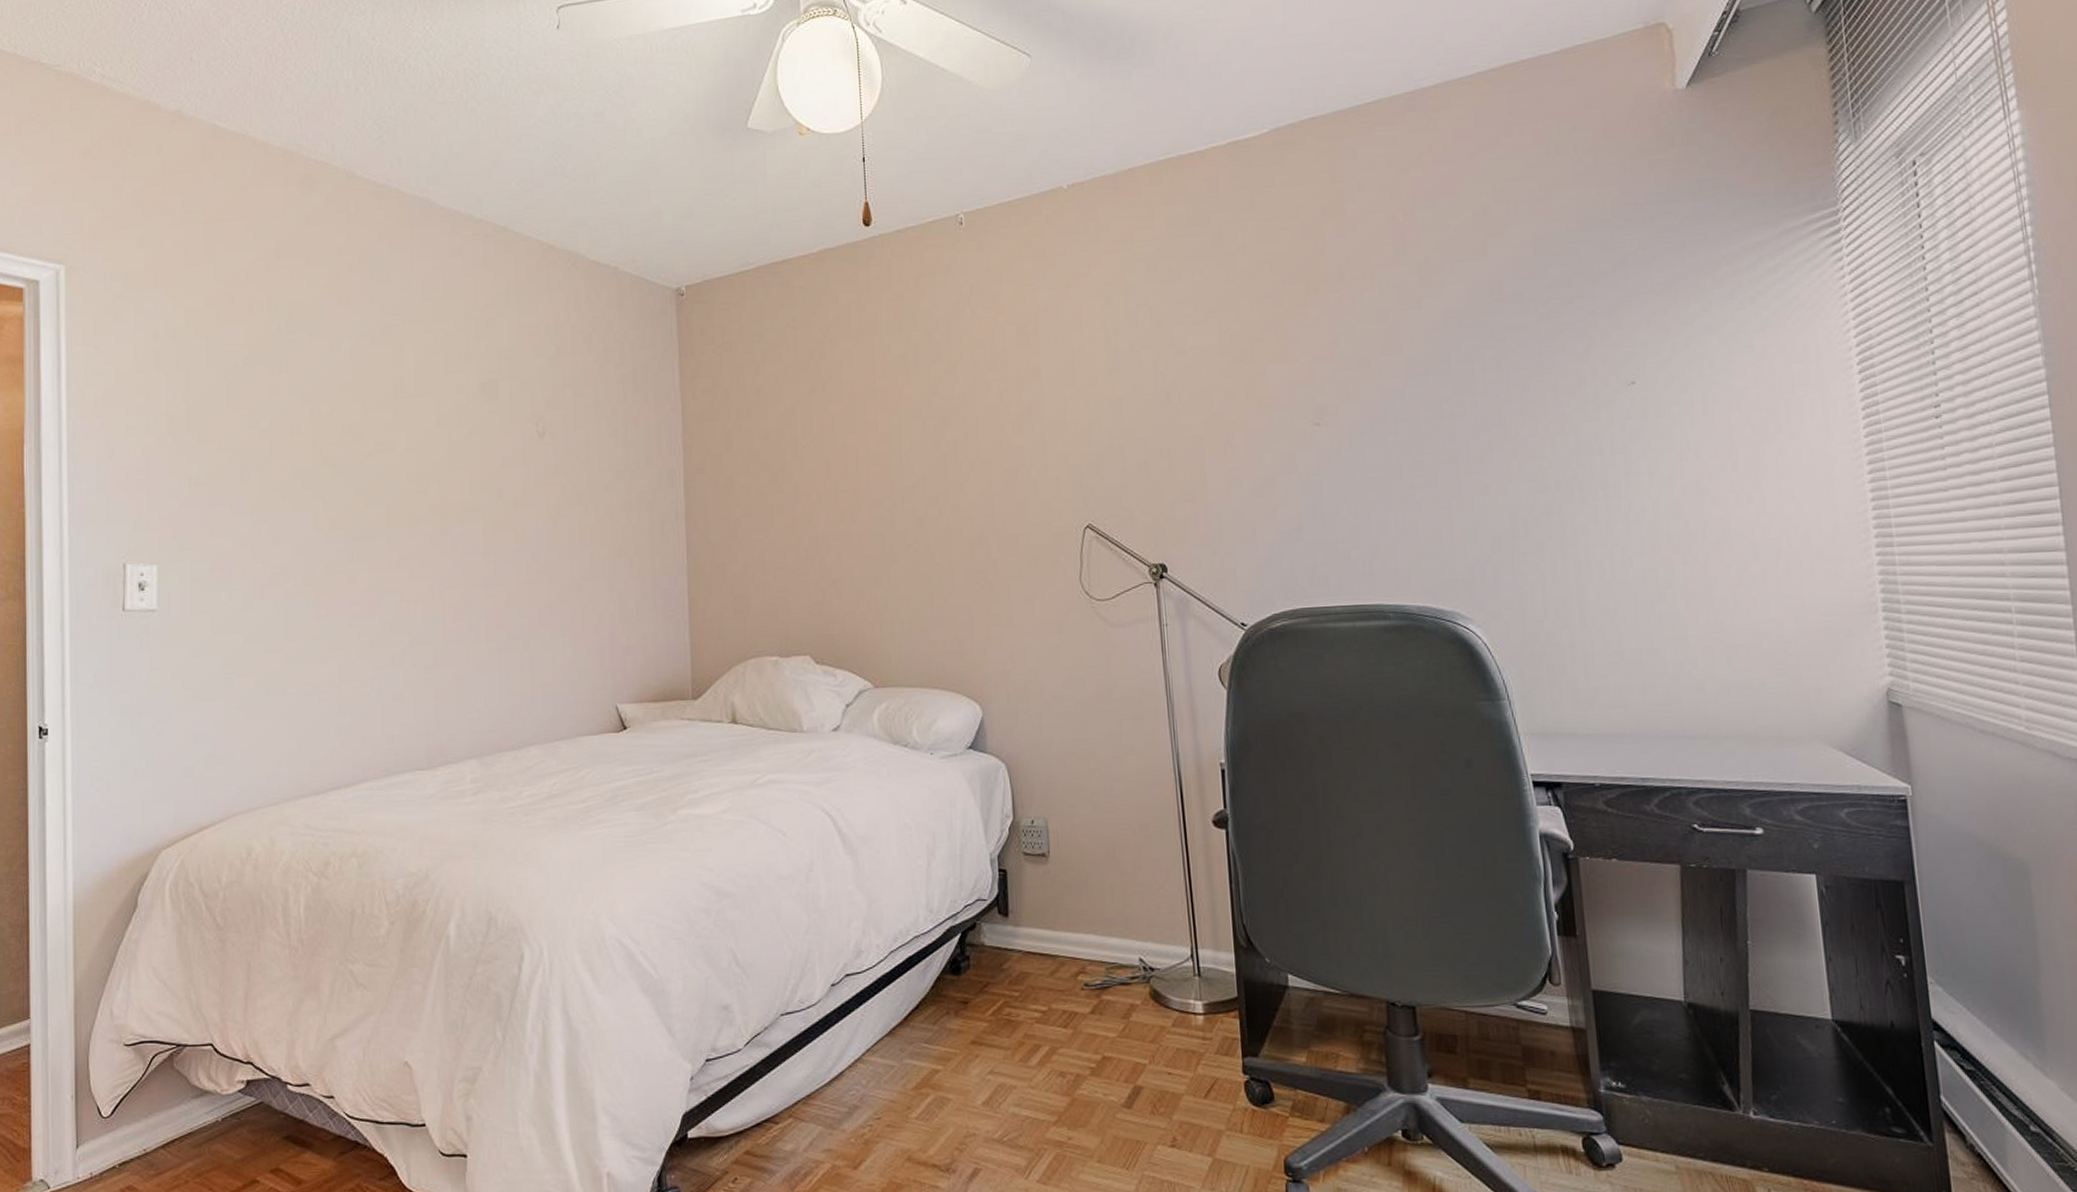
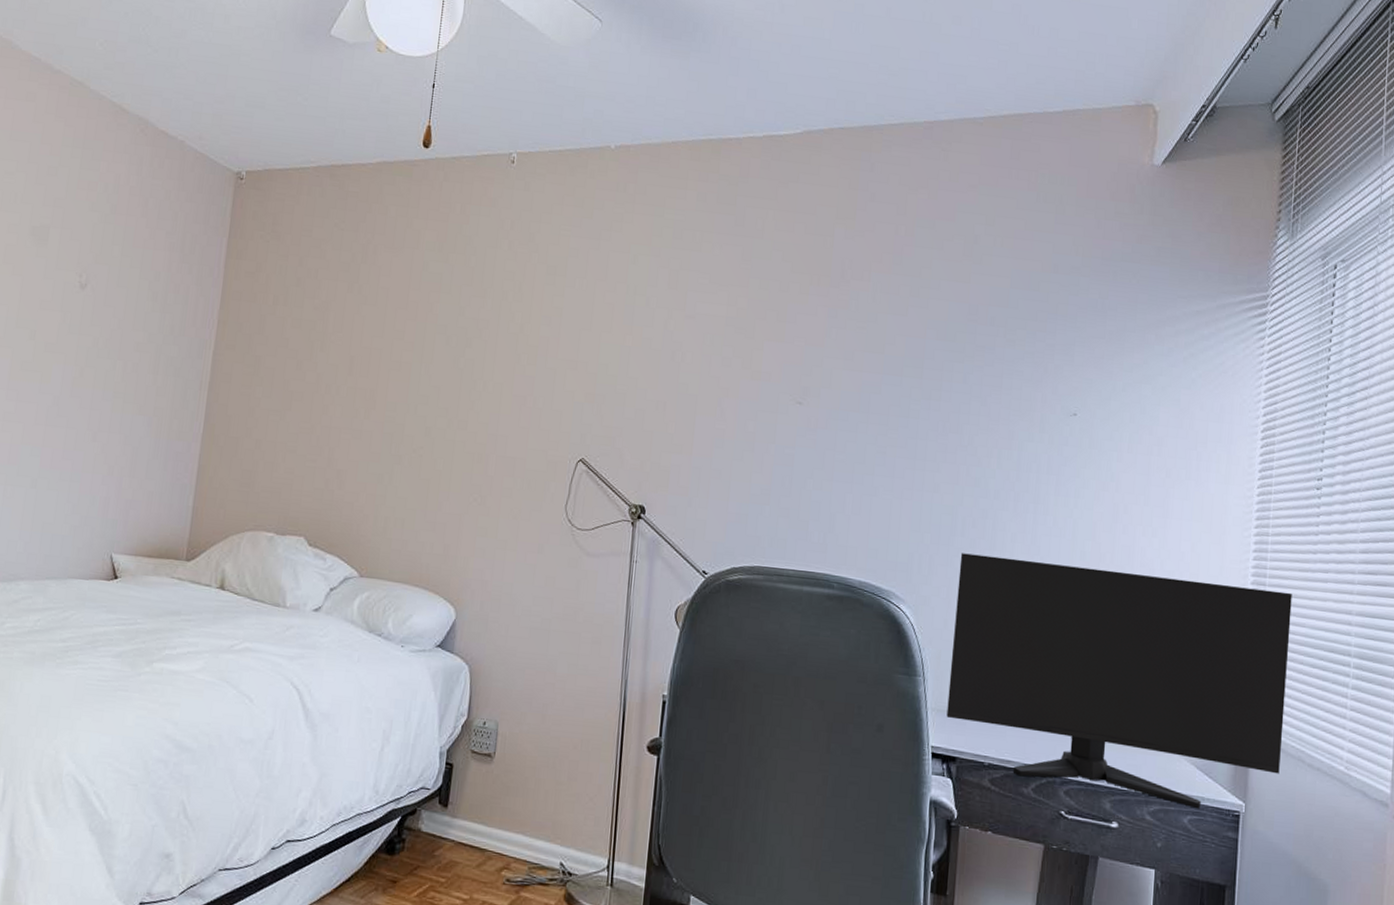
computer monitor: none [1527,539,1946,800] -> present [946,553,1292,809]

